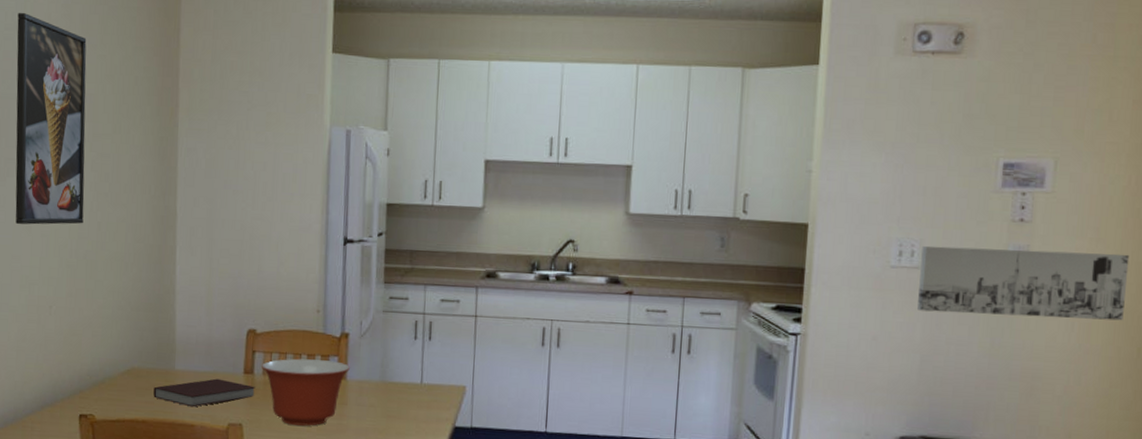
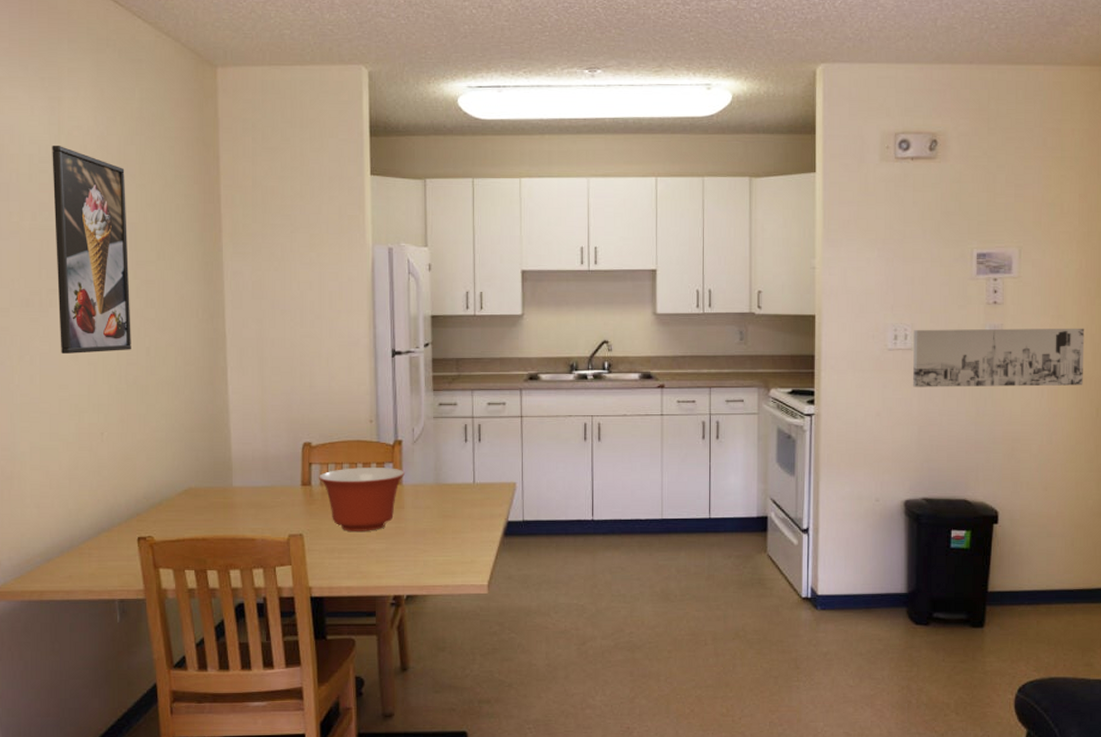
notebook: present [153,378,256,407] -> none [212,492,314,522]

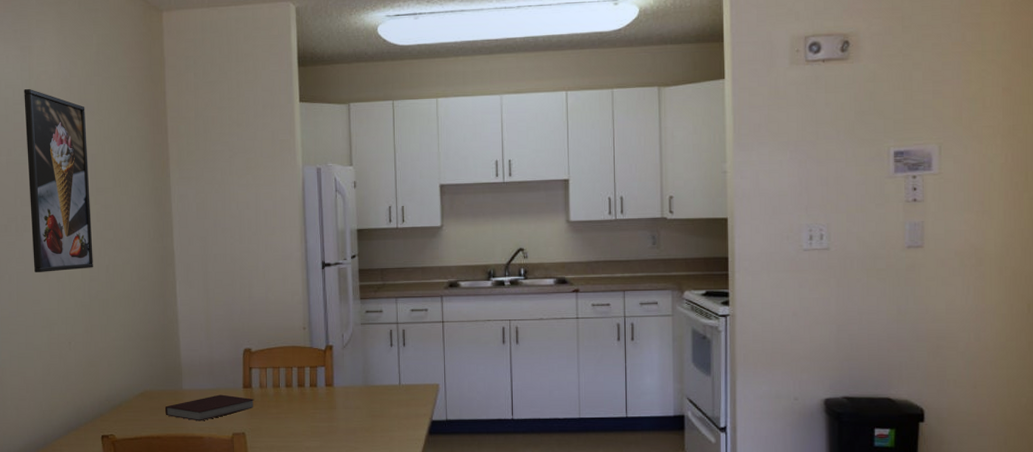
notebook: none [212,492,314,522] -> present [165,394,254,421]
mixing bowl: present [319,468,405,531] -> none [258,371,336,430]
wall art: present [913,328,1085,387] -> none [829,223,1013,287]

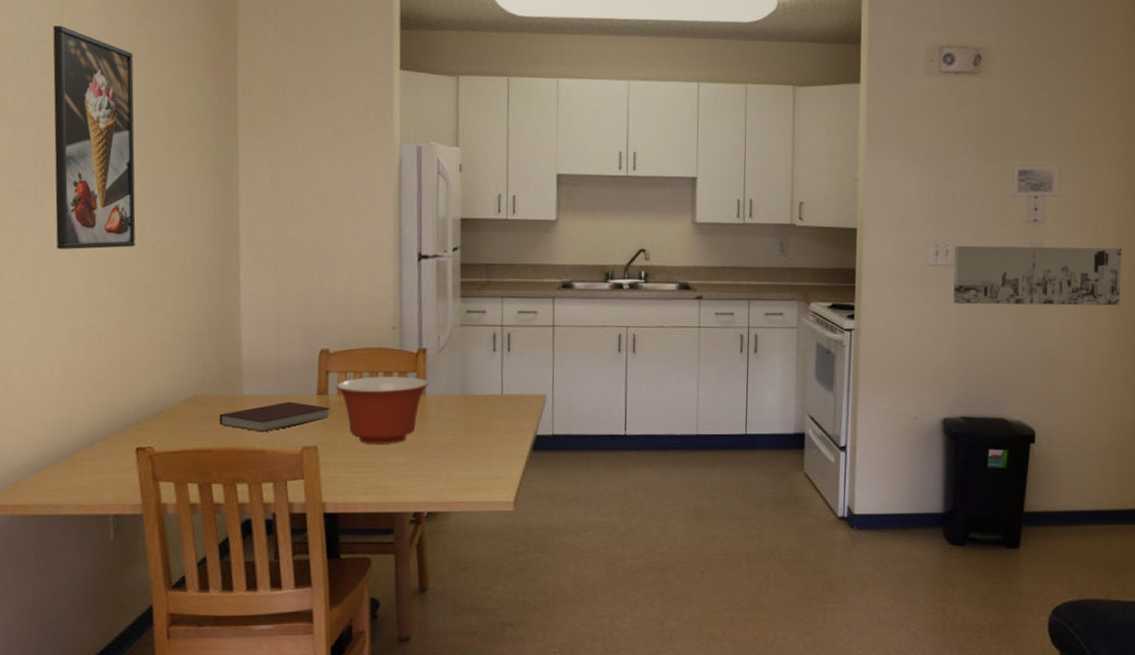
mixing bowl: none [258,371,336,430] -> present [336,376,428,444]
wall art: none [829,223,1013,287] -> present [953,245,1122,306]

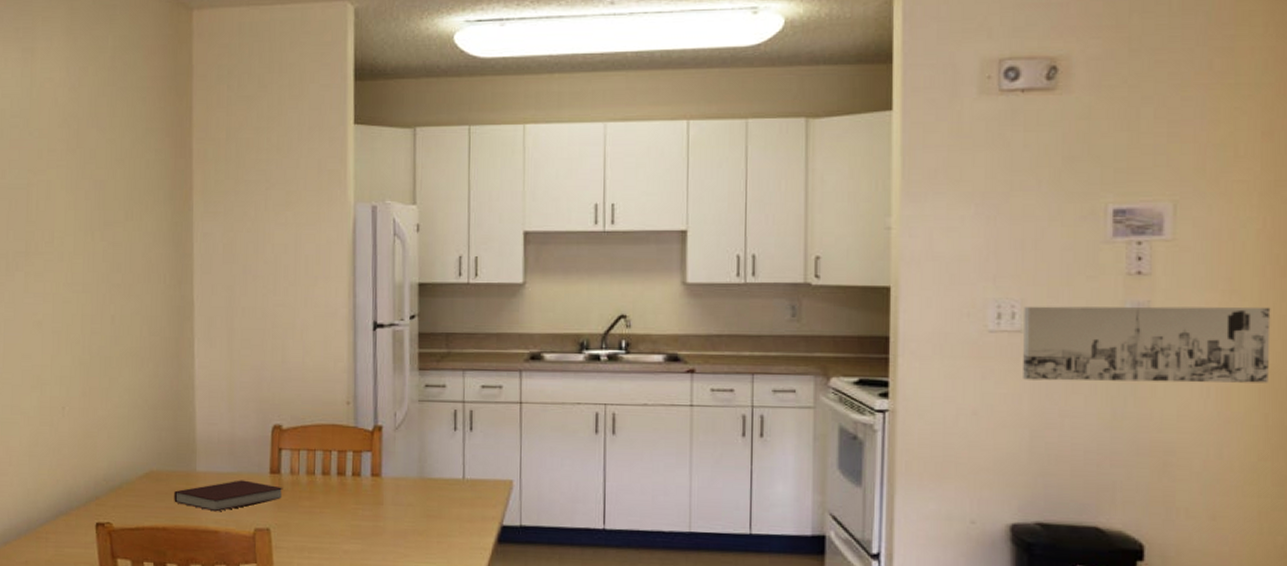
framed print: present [53,26,136,250] -> none [23,99,97,321]
mixing bowl: present [336,376,428,444] -> none [289,455,384,529]

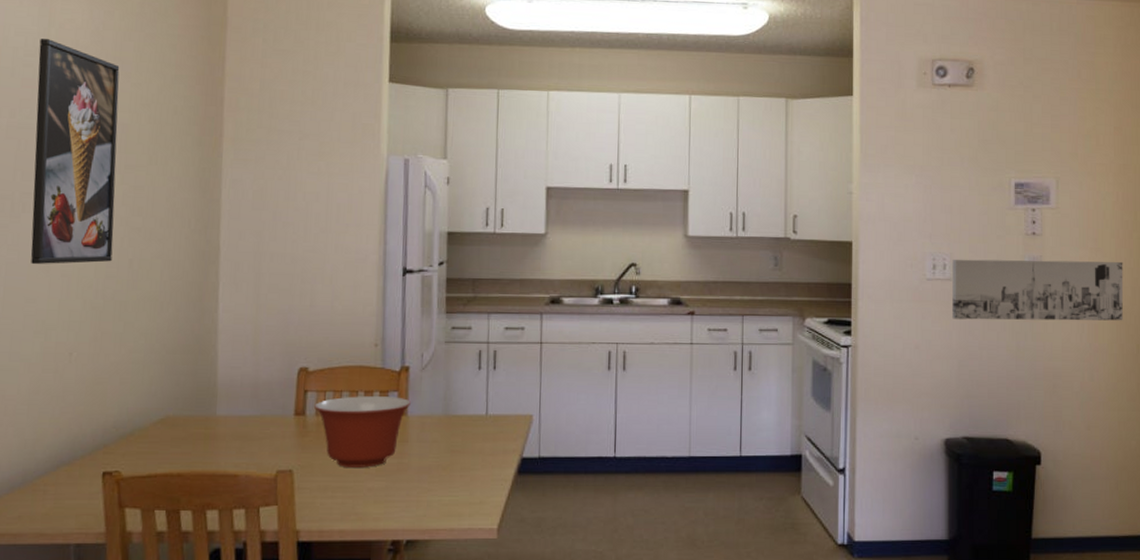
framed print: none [23,99,97,321] -> present [30,39,120,264]
notebook: present [174,480,283,512] -> none [191,422,308,456]
mixing bowl: none [289,455,384,529] -> present [314,396,411,467]

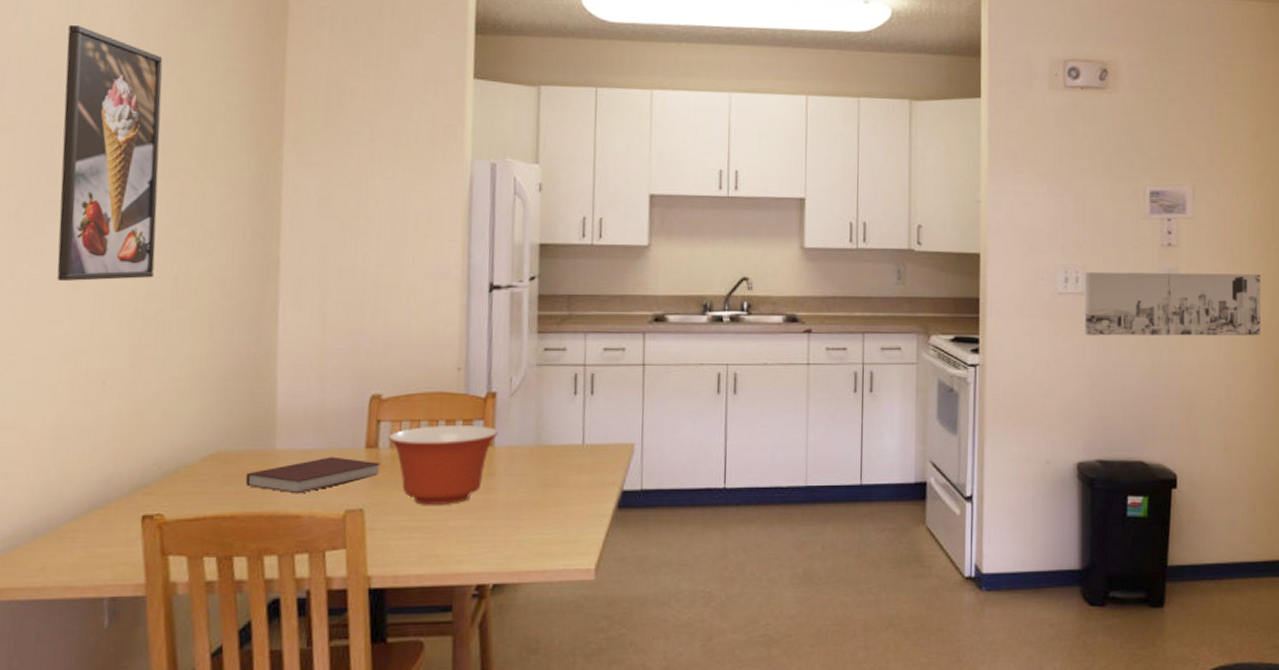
notebook: none [191,422,308,456] -> present [246,457,381,494]

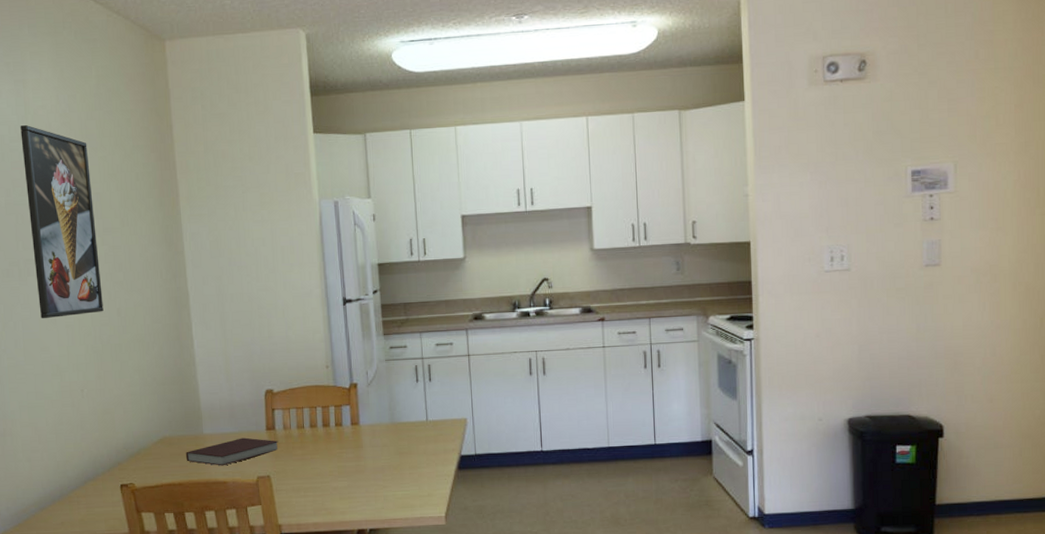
mixing bowl: present [388,426,498,505] -> none [282,410,361,471]
wall art: present [1085,271,1261,336] -> none [850,239,1026,307]

